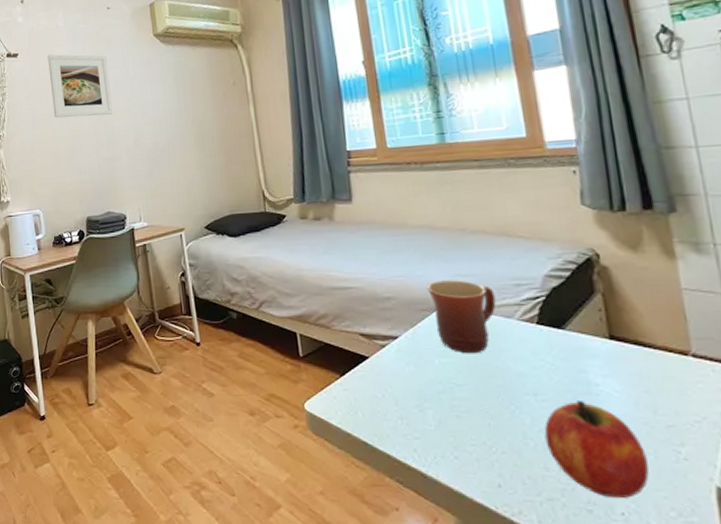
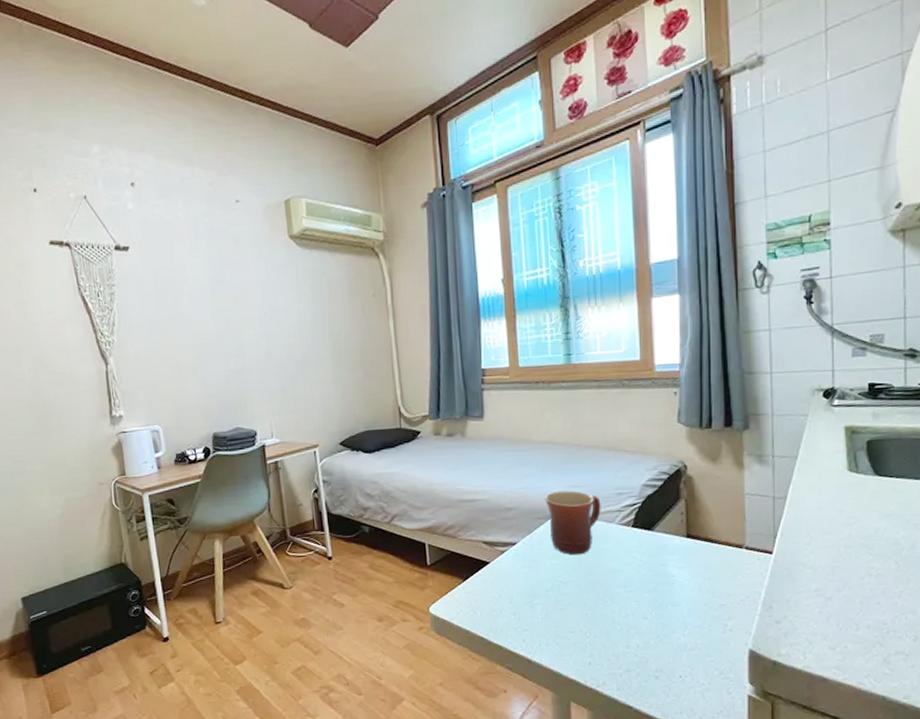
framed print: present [47,54,113,118] -> none [165,250,242,324]
fruit: present [544,401,649,499] -> none [629,589,703,666]

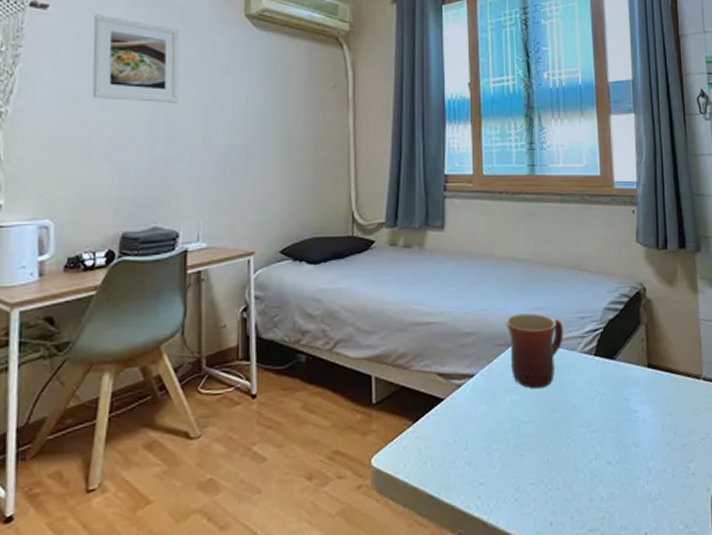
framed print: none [165,250,242,324] -> present [92,14,180,103]

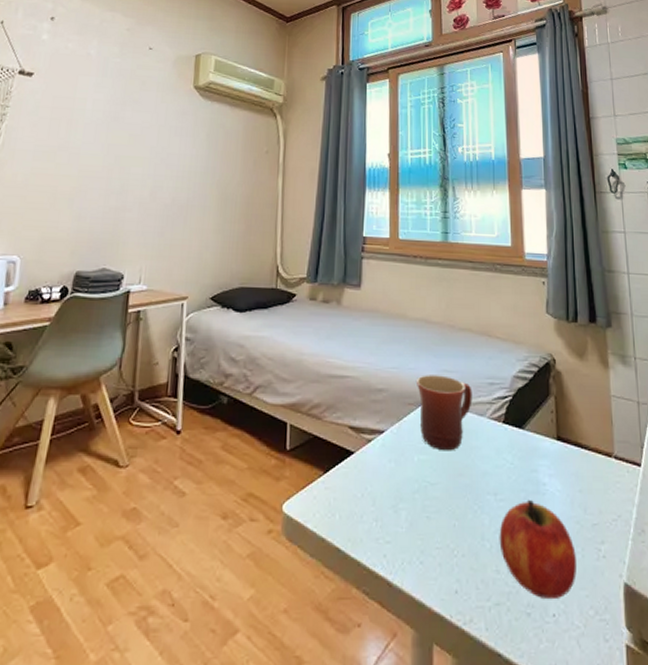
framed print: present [92,14,180,103] -> none [61,82,137,160]
fruit: none [592,428,667,520] -> present [499,500,577,600]

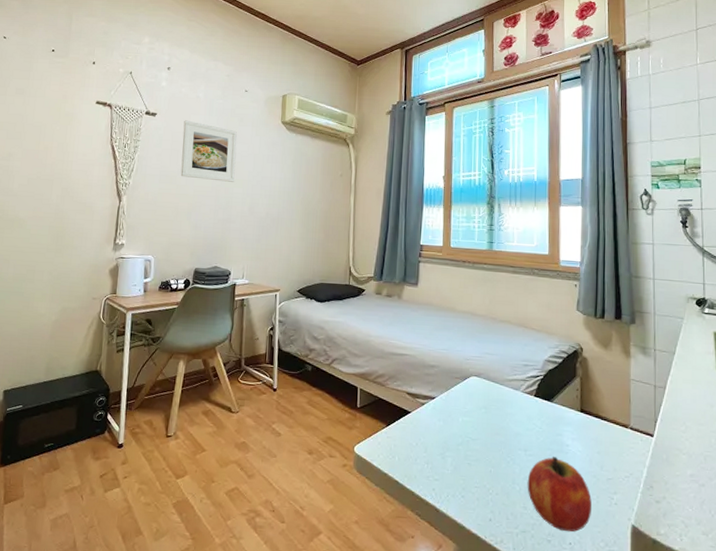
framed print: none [61,82,137,160] -> present [180,120,237,182]
mug: present [415,375,472,451] -> none [462,356,509,416]

